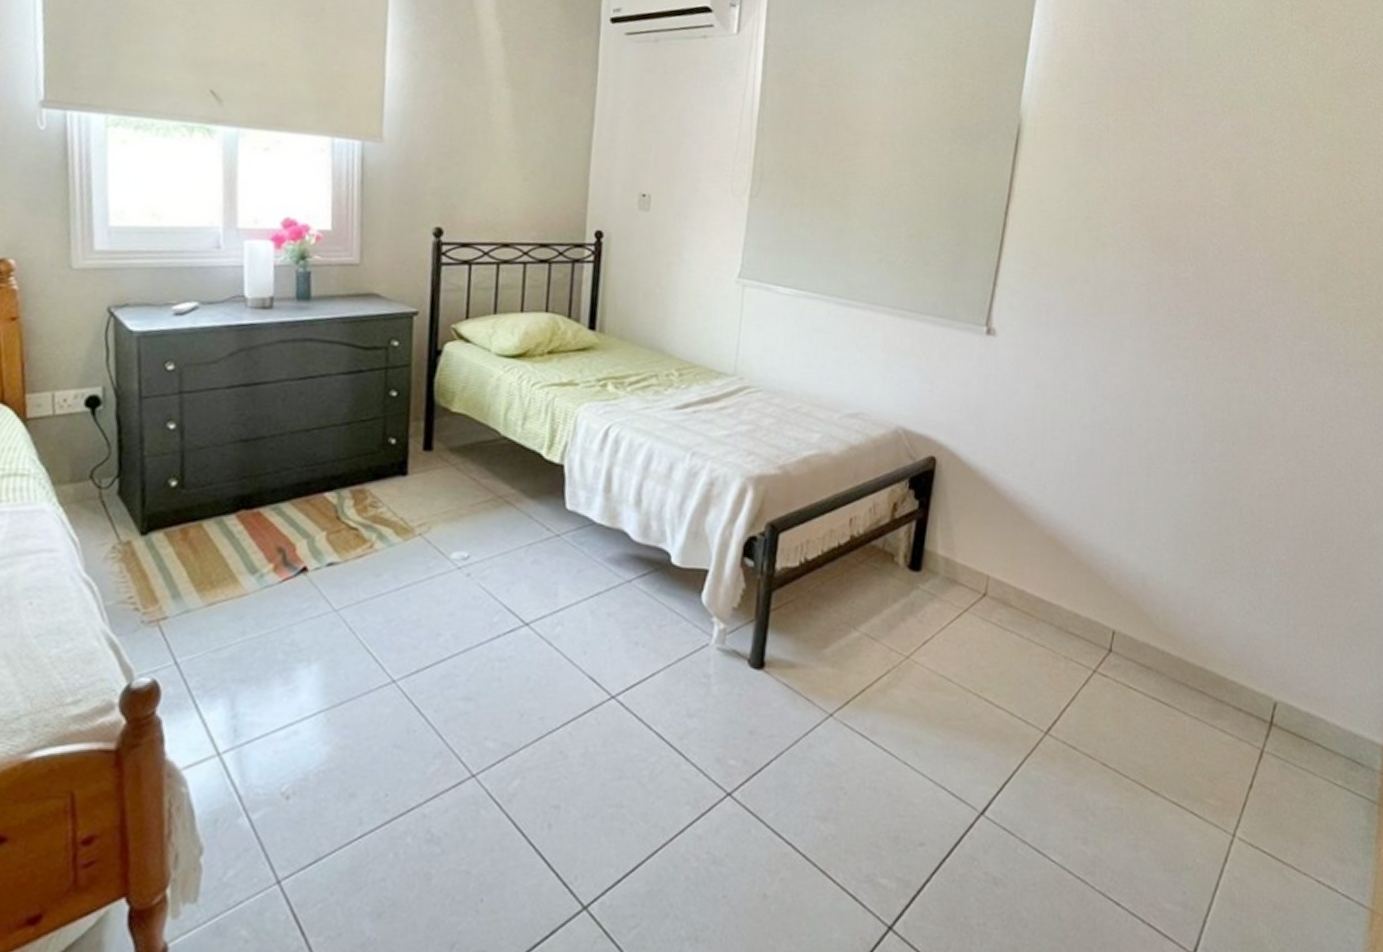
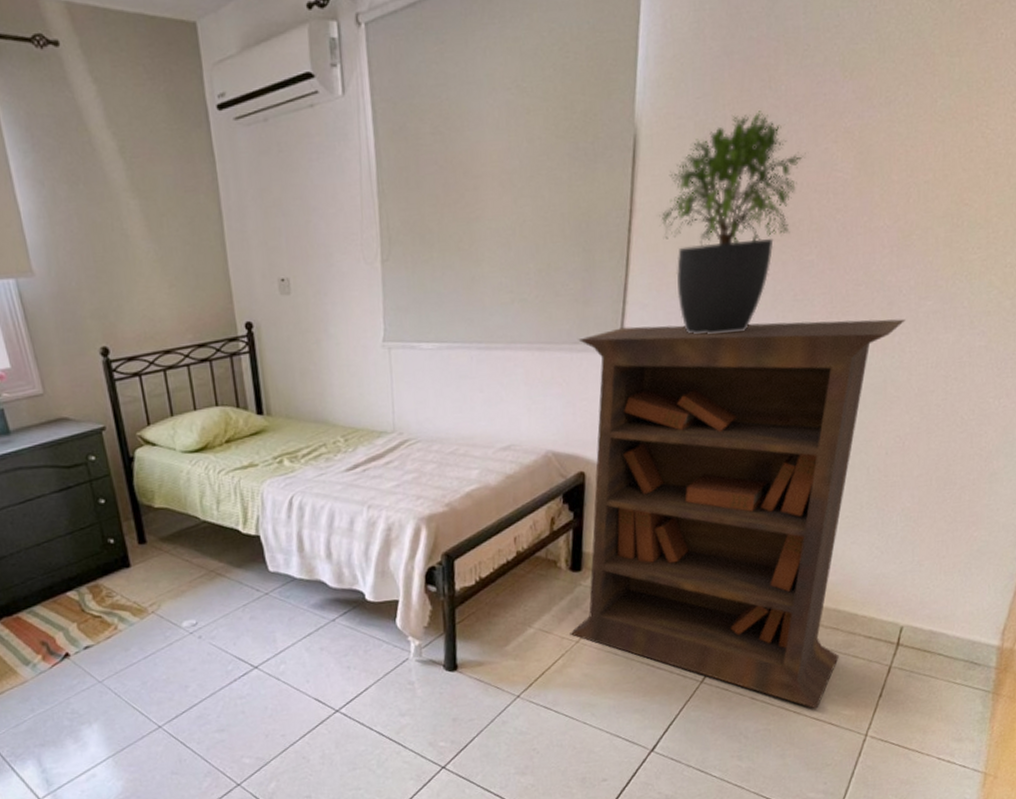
bookcase: none [900,309,1281,791] -> present [570,318,906,709]
potted plant: none [1037,125,1185,337] -> present [659,111,806,335]

